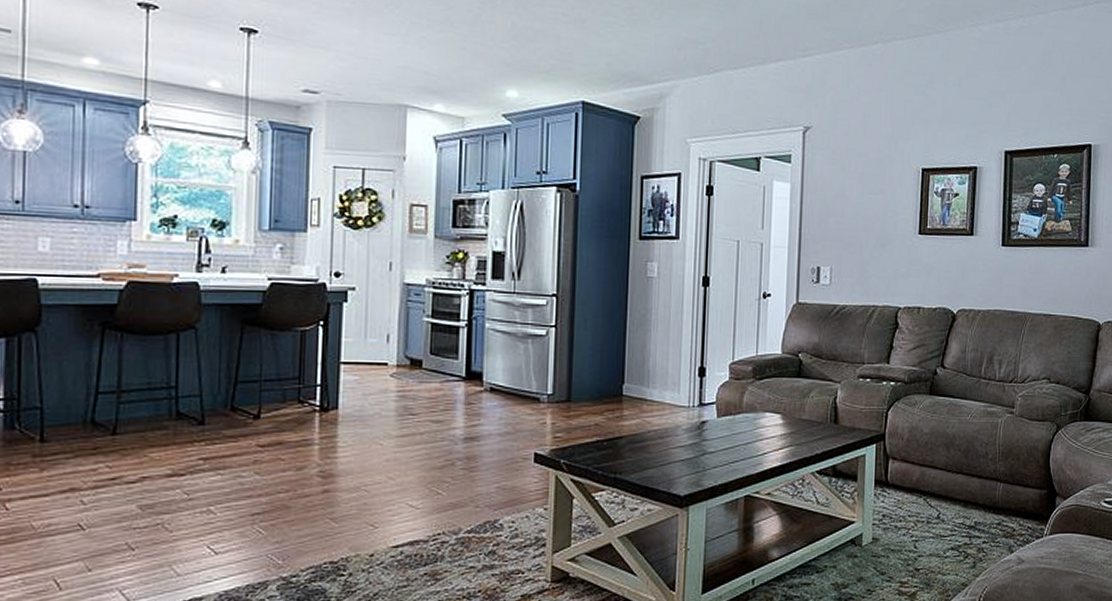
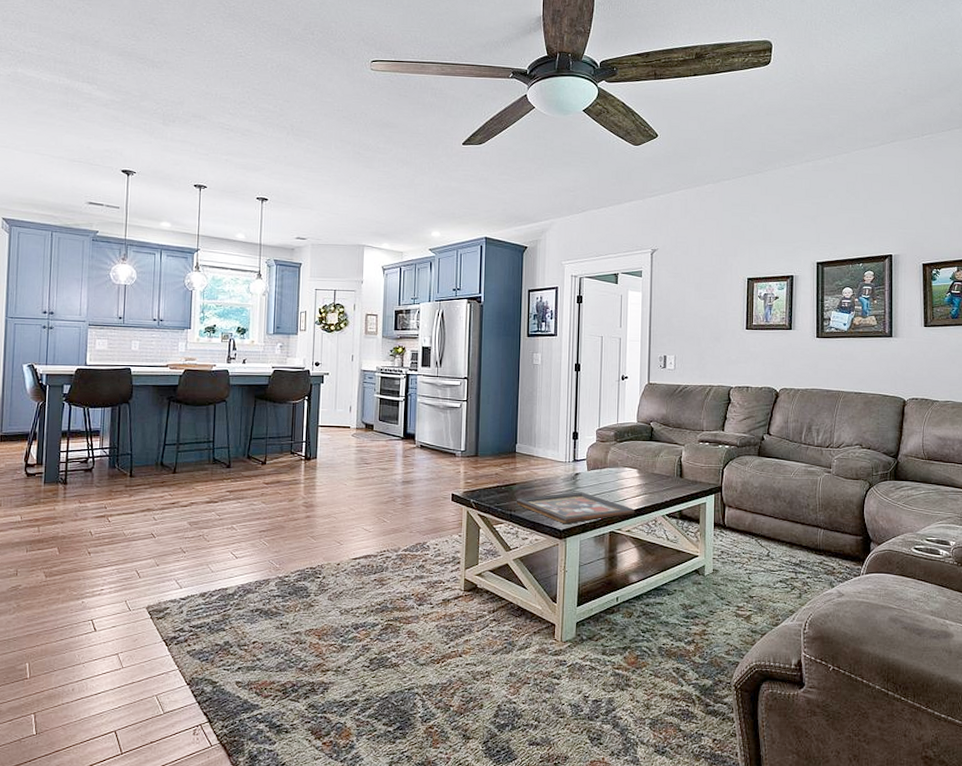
decorative tray: none [622,446,778,489] -> present [516,492,635,525]

